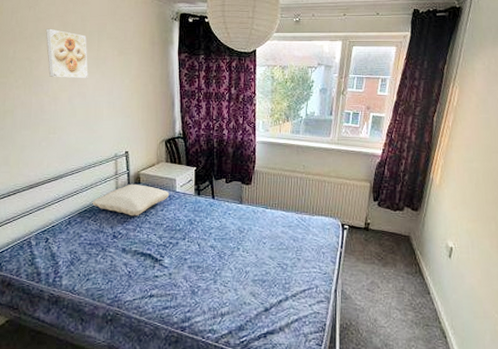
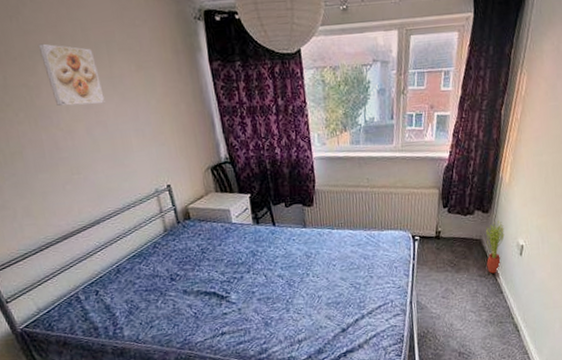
pillow: present [92,183,170,216] -> none [139,220,226,256]
potted plant: none [414,219,434,273] -> present [485,220,505,274]

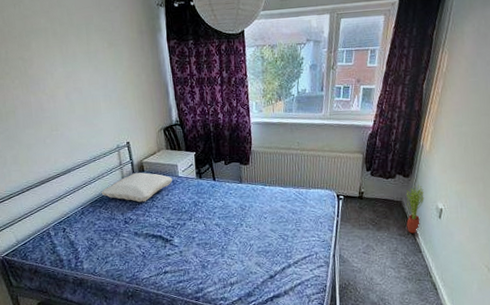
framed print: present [38,43,105,106] -> none [33,25,82,75]
pillow: none [139,220,226,256] -> present [101,172,173,203]

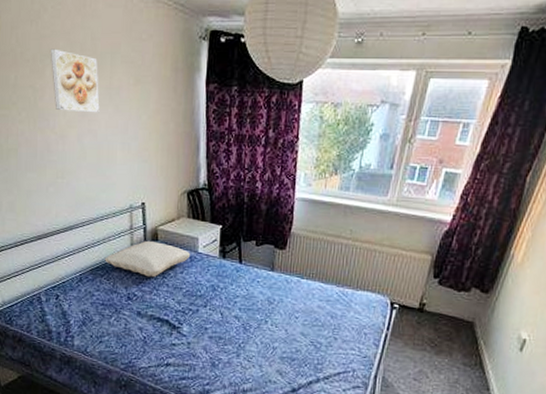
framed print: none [33,25,82,75] -> present [50,49,100,113]
potted plant: present [406,184,424,234] -> none [475,304,505,365]

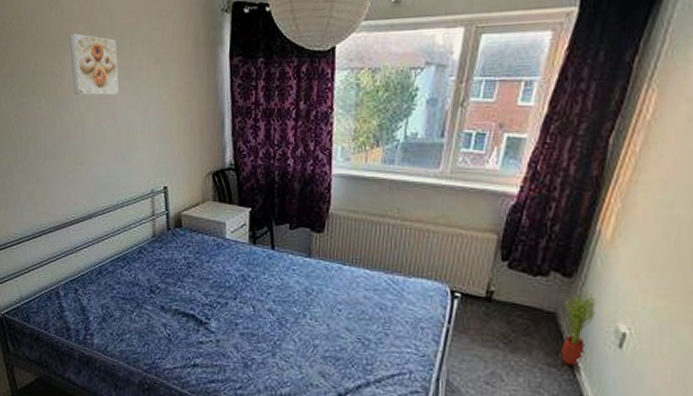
pillow: present [105,240,191,277] -> none [125,227,218,268]
potted plant: none [475,304,505,365] -> present [561,290,596,366]

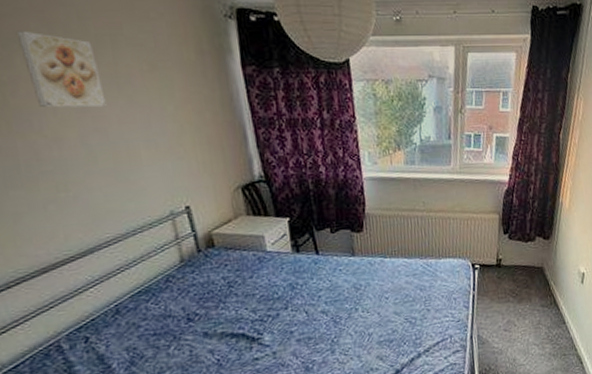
potted plant: present [561,290,596,366] -> none [547,246,566,303]

